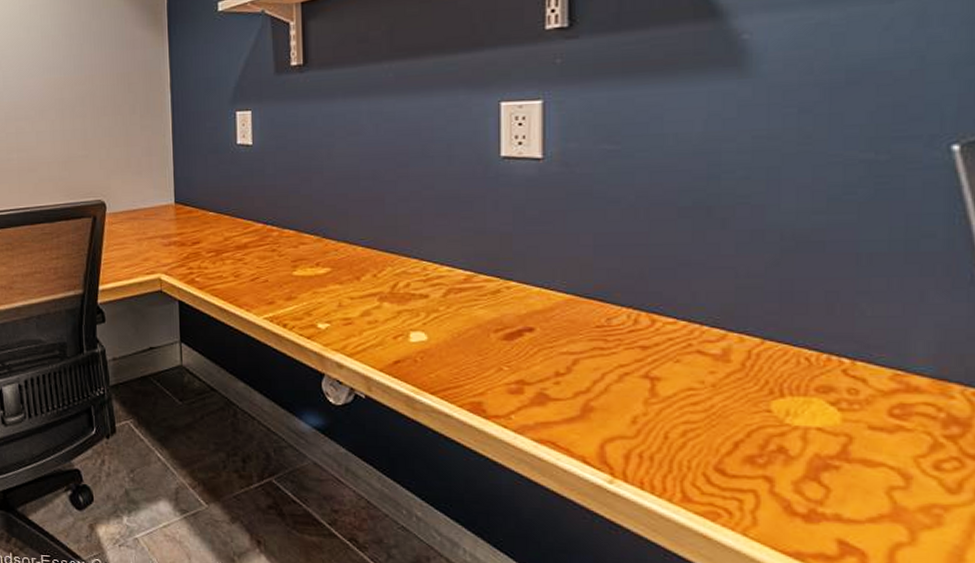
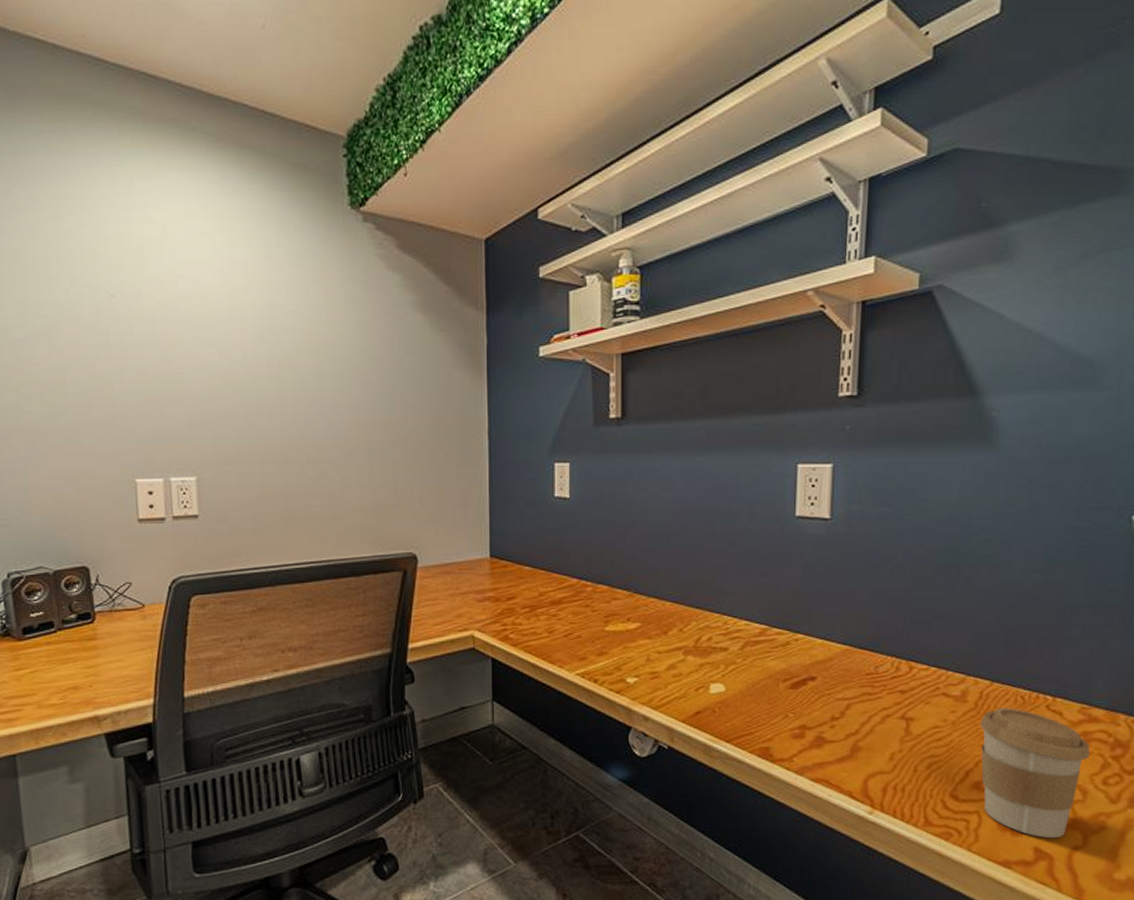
coffee cup: none [750,370,911,531] -> present [980,708,1090,839]

